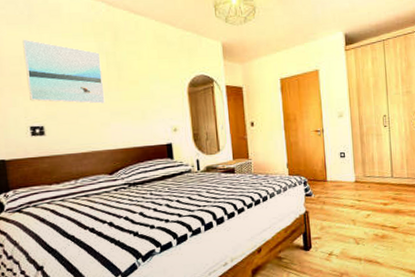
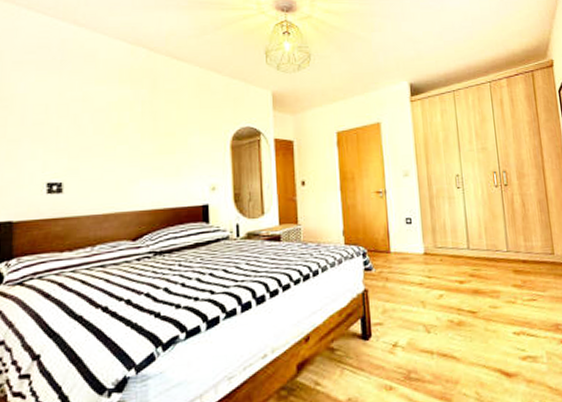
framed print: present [22,39,105,104] -> none [50,85,136,158]

